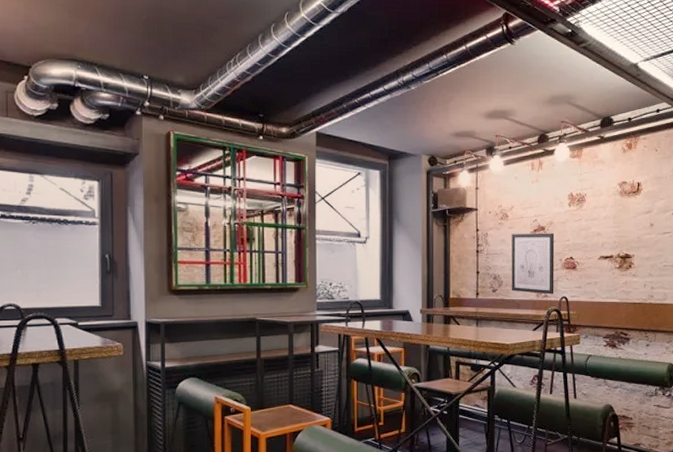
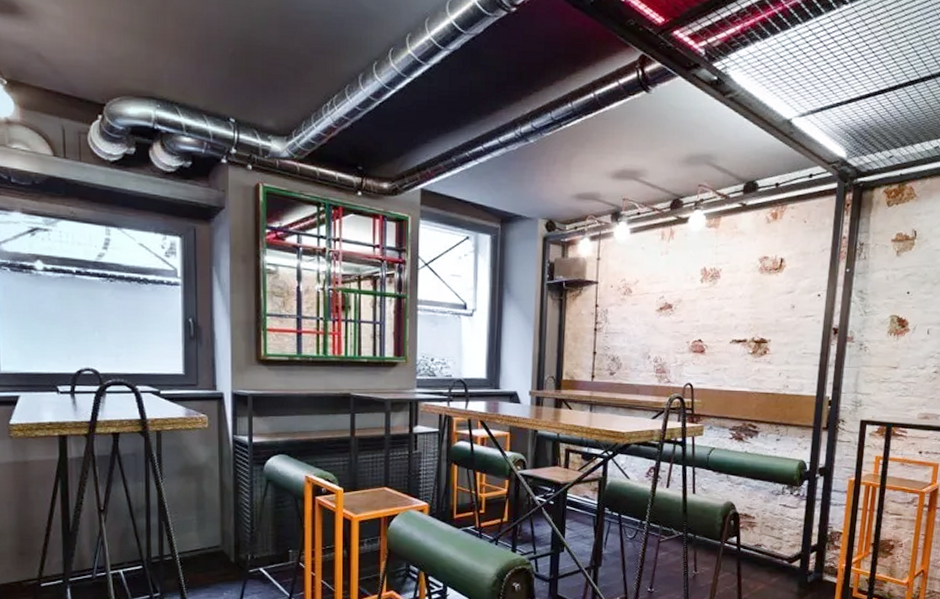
wall art: present [511,233,555,295] -> none [630,311,683,380]

